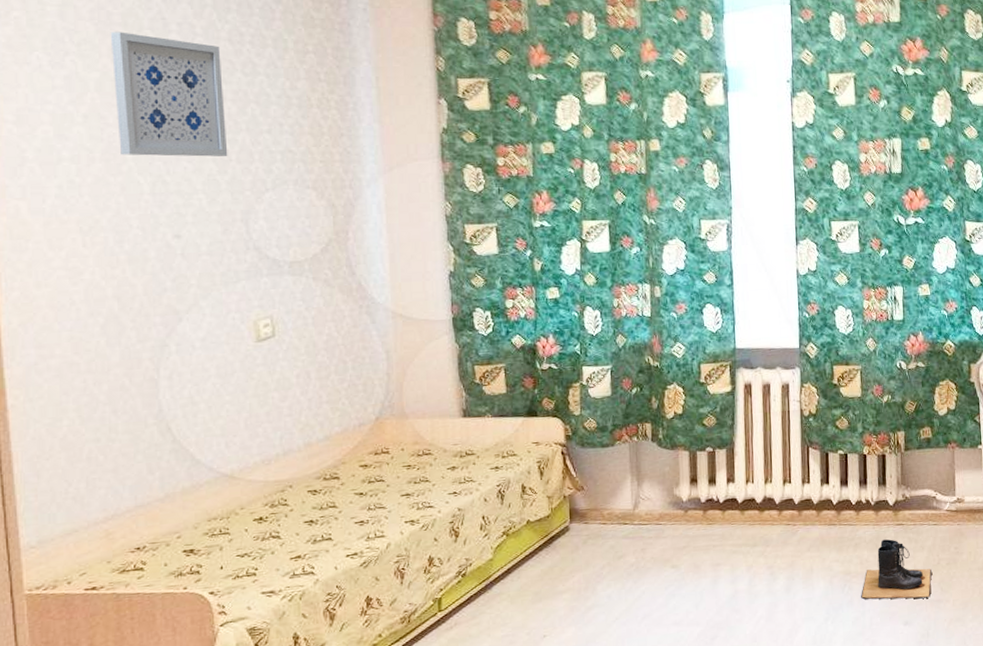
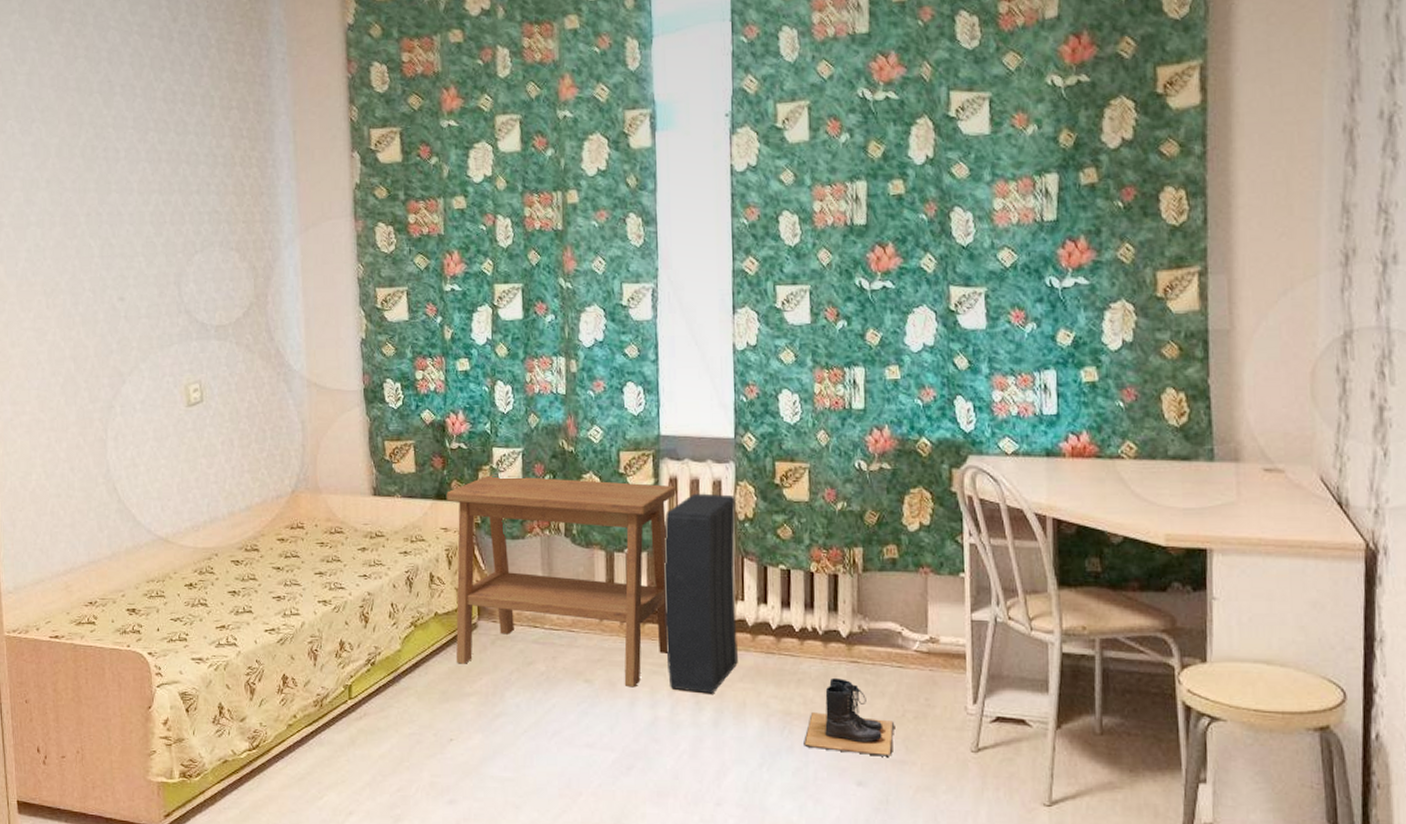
wall art: present [110,32,228,157] -> none [67,96,163,219]
side table: none [538,390,750,568] -> present [446,475,676,688]
speaker: none [741,395,806,565] -> present [664,493,738,694]

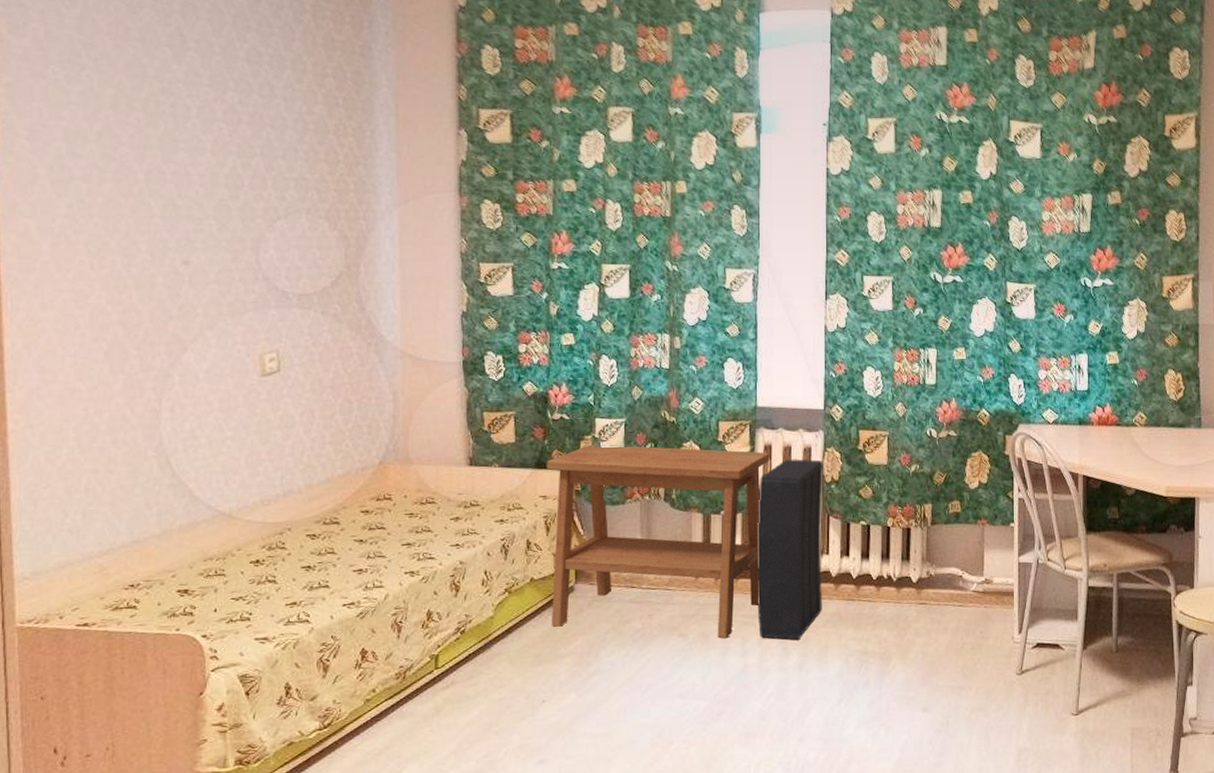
boots: present [804,678,894,757] -> none [878,619,954,685]

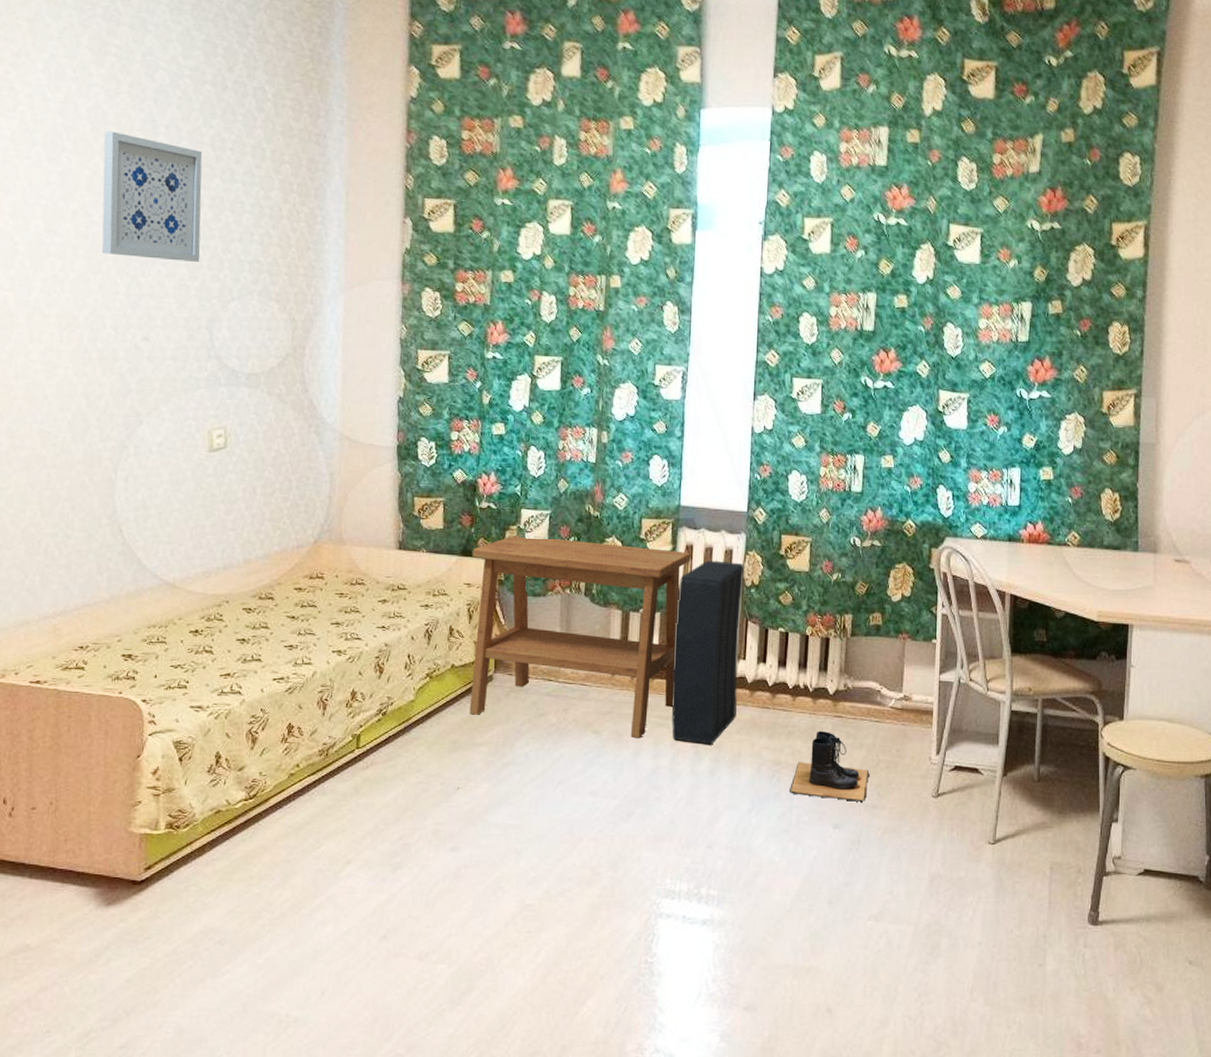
wall art: none [127,47,241,181] -> present [102,131,203,262]
boots: none [878,619,954,685] -> present [790,731,869,802]

